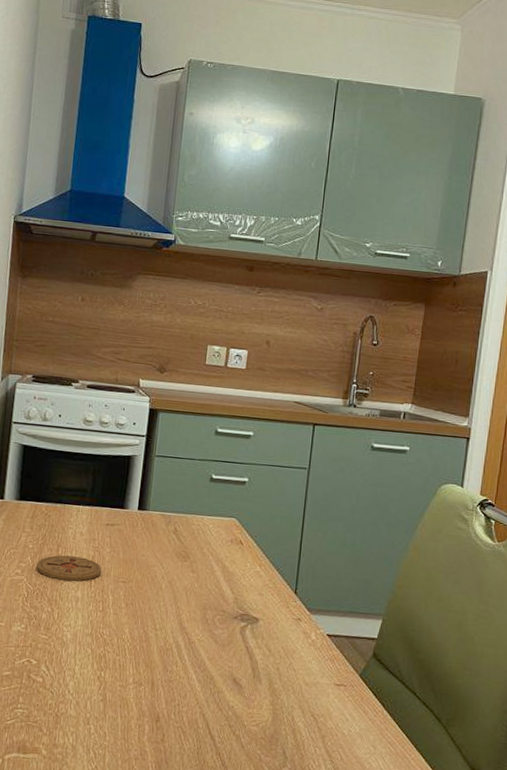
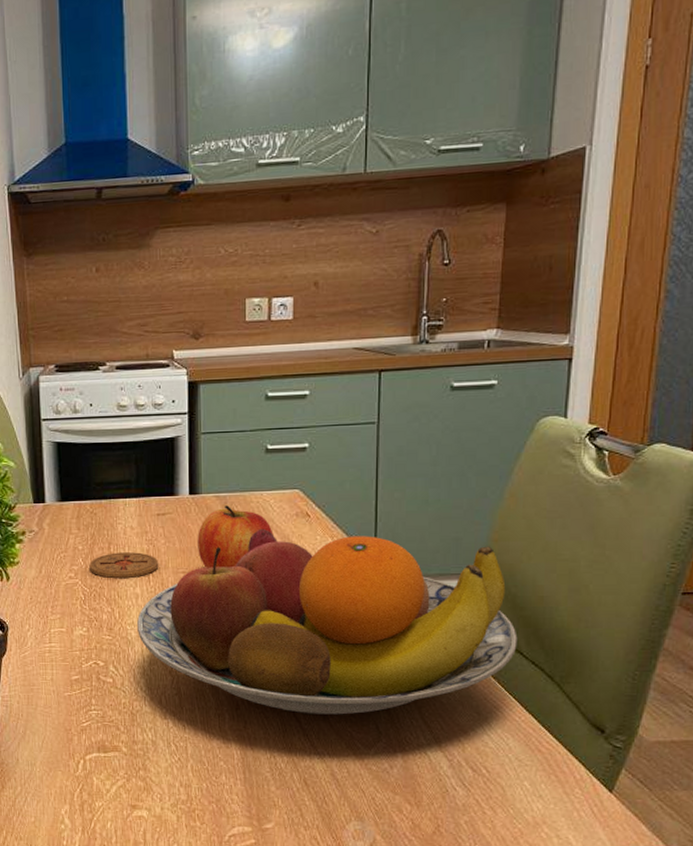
fruit bowl: none [73,549,413,737] -> present [137,528,518,715]
apple: none [139,524,209,583] -> present [197,505,274,568]

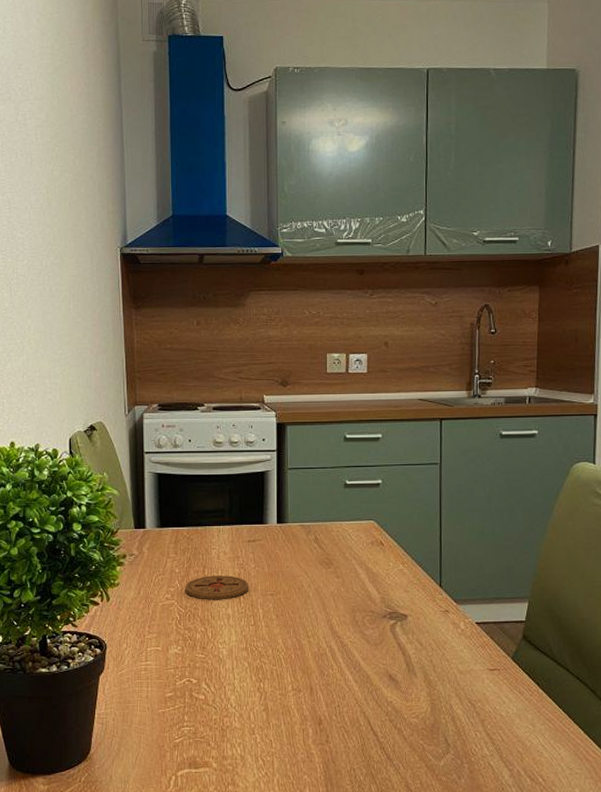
fruit bowl: present [137,528,518,715] -> none [229,555,564,728]
apple: present [197,505,274,568] -> none [284,534,352,591]

